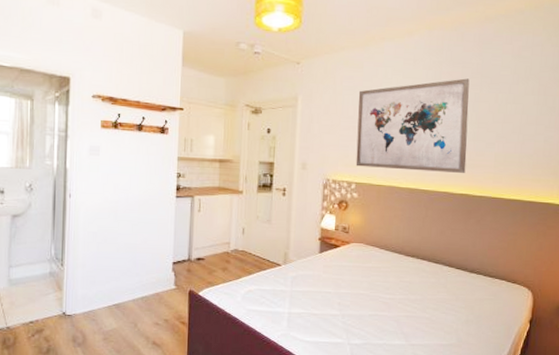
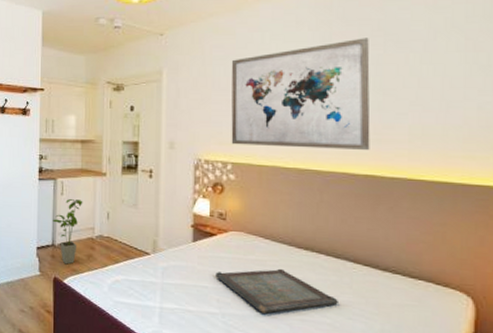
house plant: none [189,216,220,278] -> present [53,199,83,265]
serving tray: none [338,274,435,314] -> present [215,268,338,315]

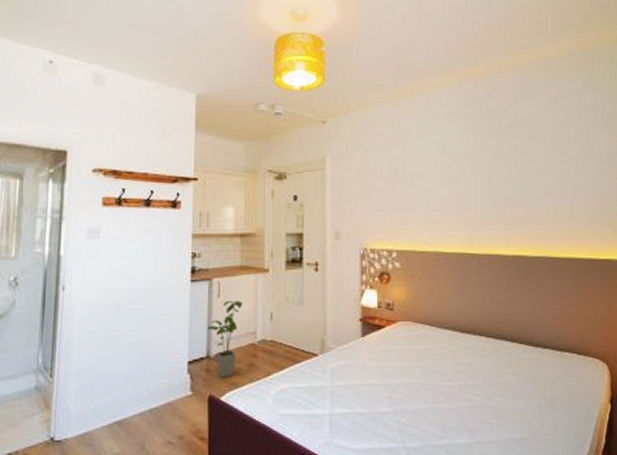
serving tray: present [215,268,338,315] -> none [386,355,500,406]
wall art: present [231,38,371,150] -> none [391,129,516,233]

